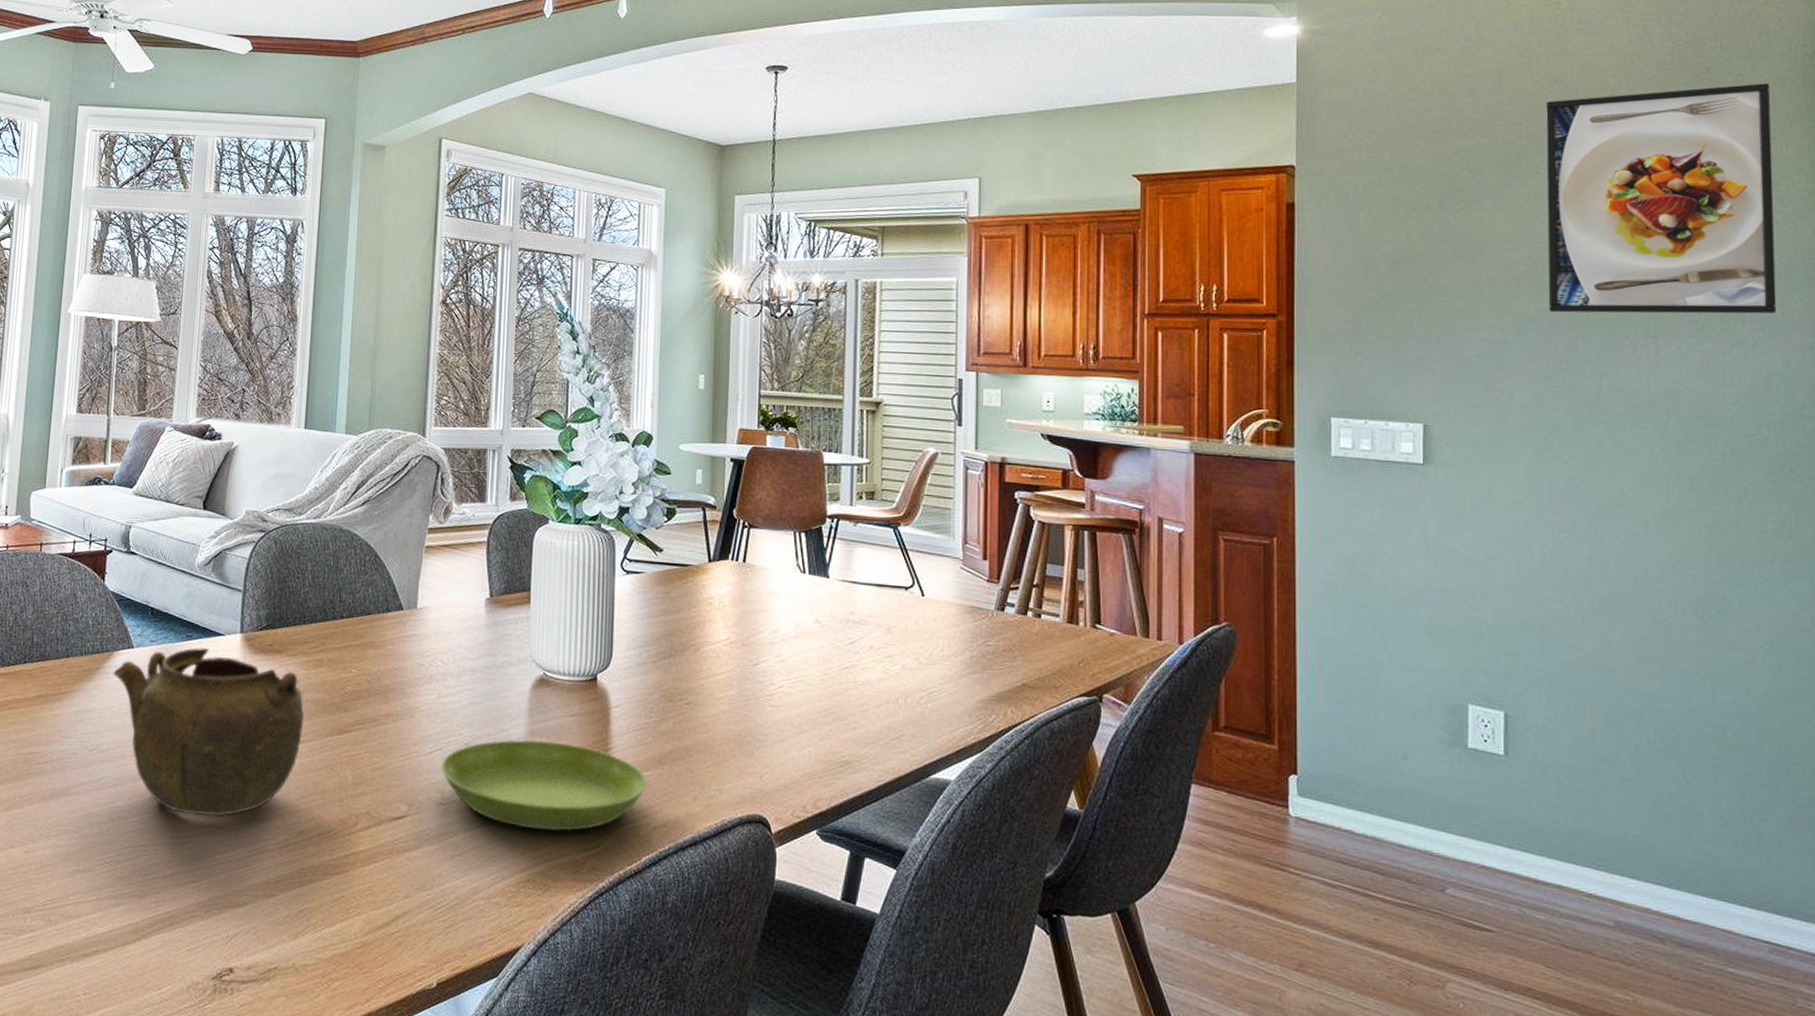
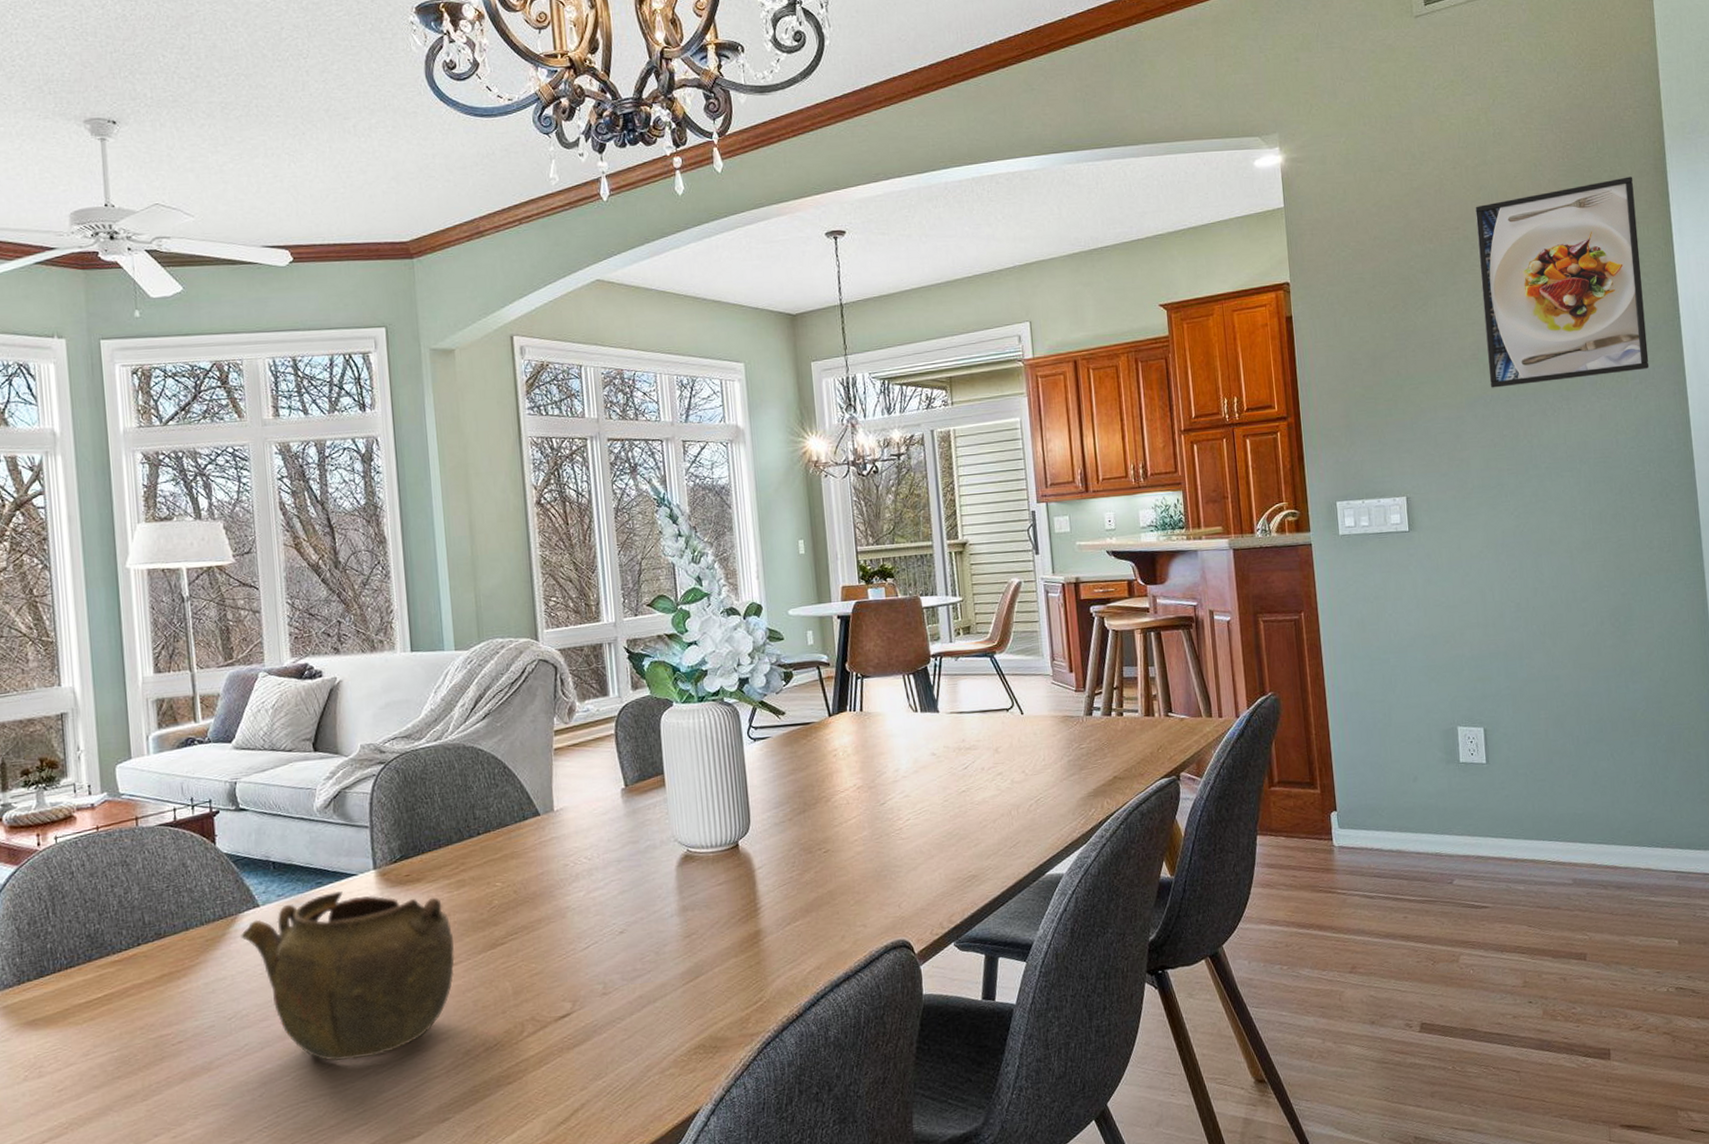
saucer: present [441,739,647,832] -> none [599,911,798,1000]

